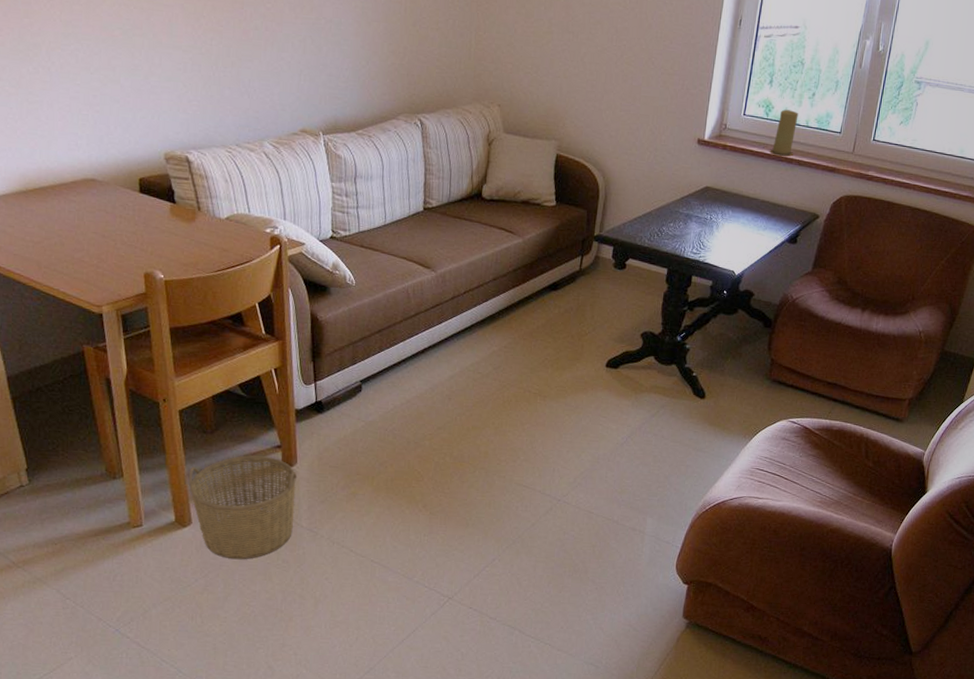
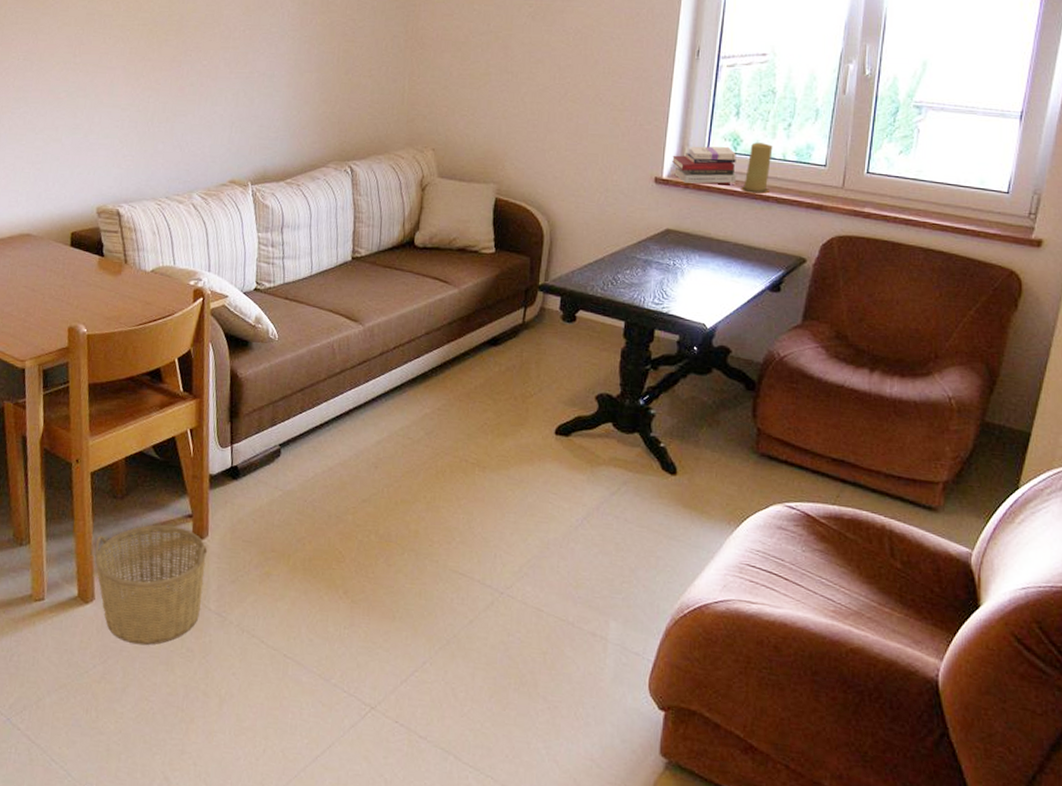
books: none [713,110,768,148] -> present [672,146,737,185]

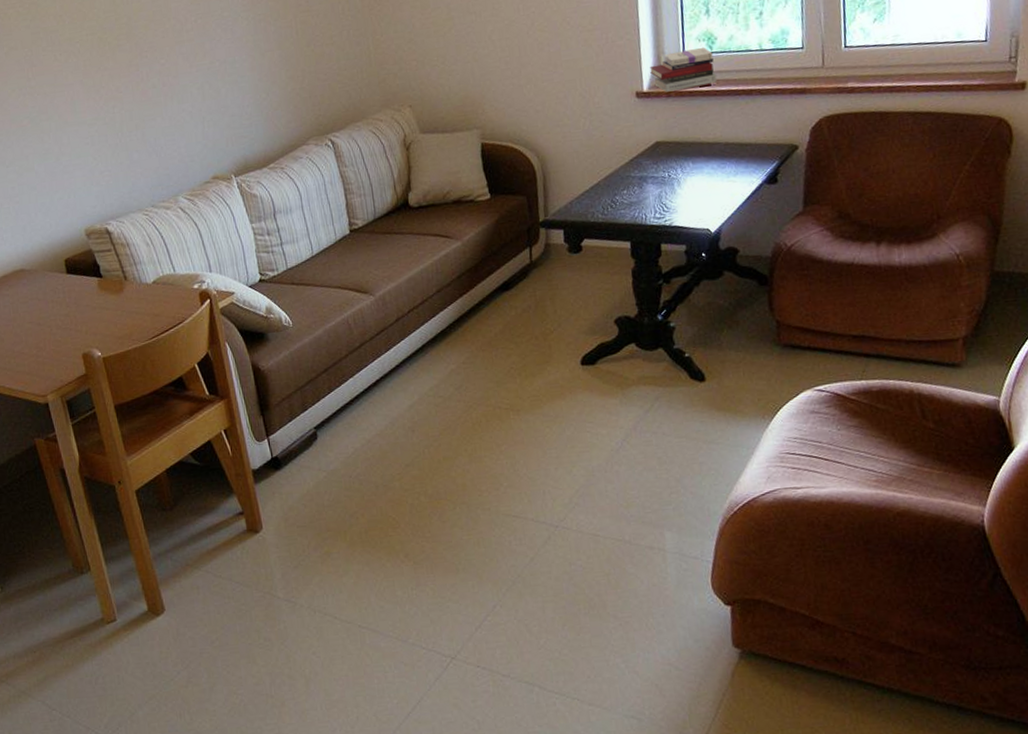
basket: present [94,525,208,645] -> none [154,526,270,644]
candle: present [739,142,773,195] -> none [721,36,751,91]

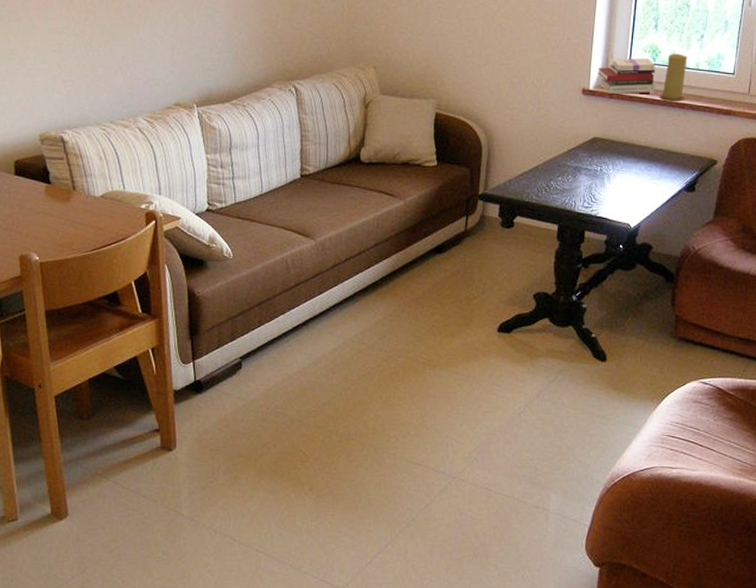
candle: none [721,36,751,91] -> present [658,53,687,102]

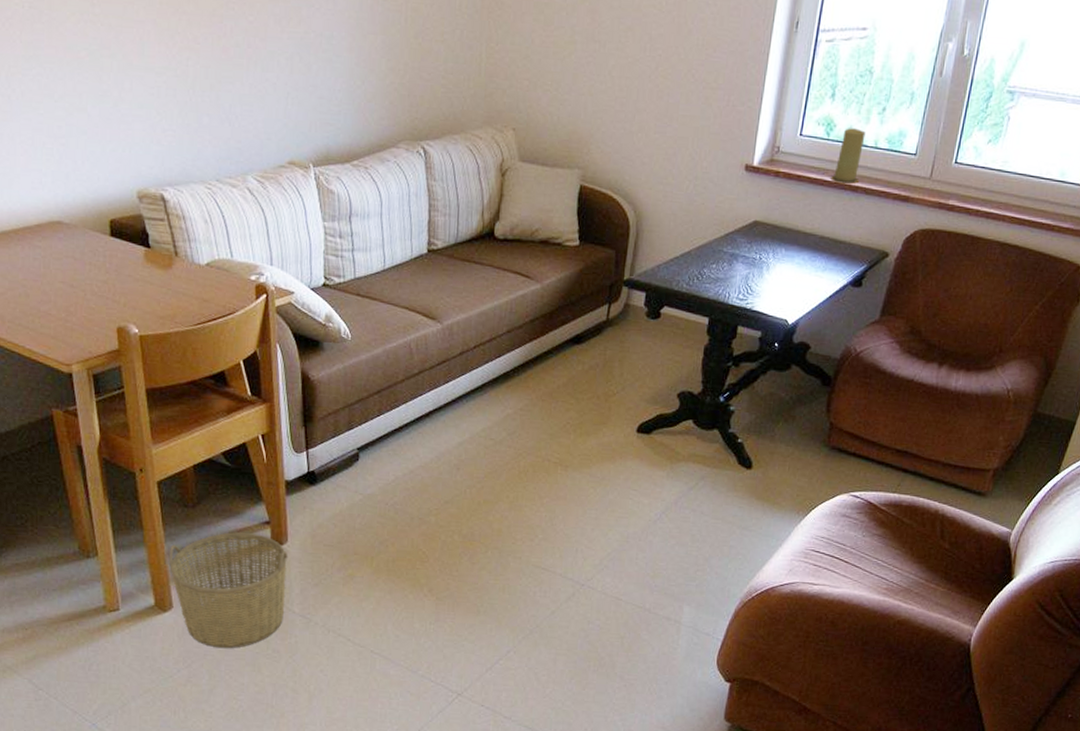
basket: none [64,441,177,552] -> present [168,532,288,648]
books: present [598,58,656,94] -> none [764,130,829,174]

